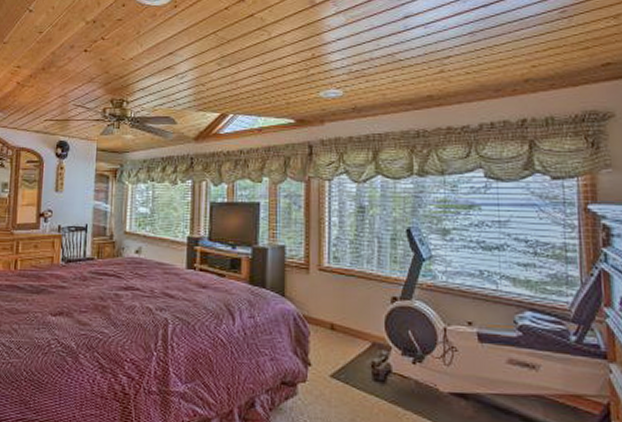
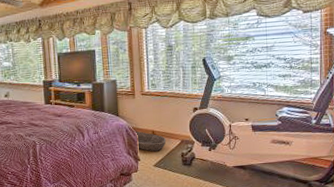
basket: none [304,321,351,355] -> present [133,131,166,152]

